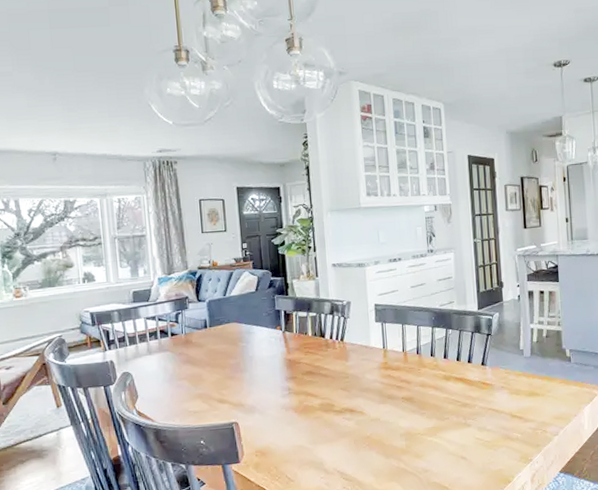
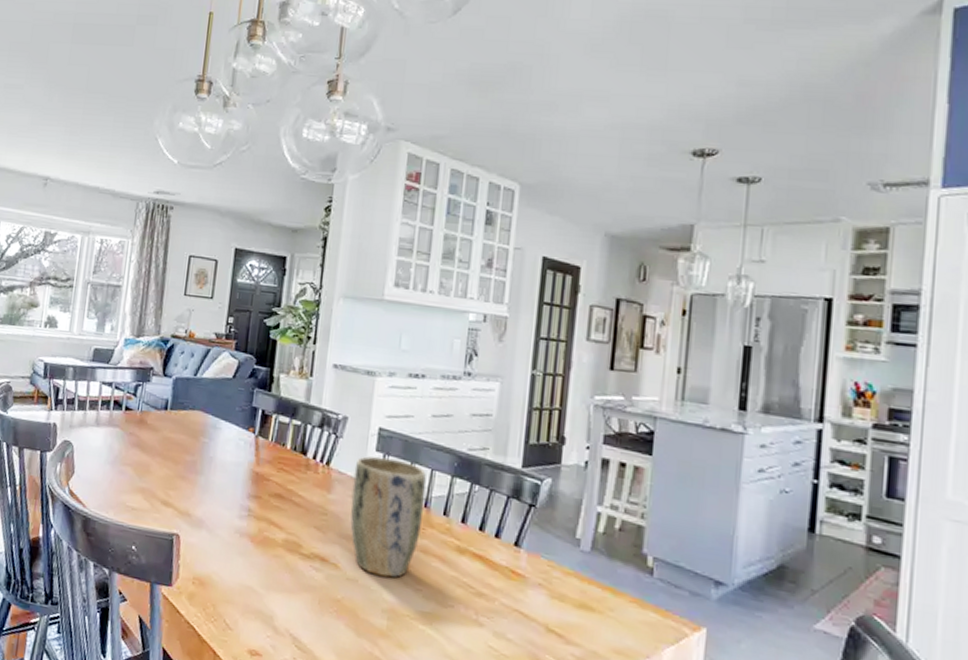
plant pot: none [362,324,418,412] -> present [350,456,427,578]

